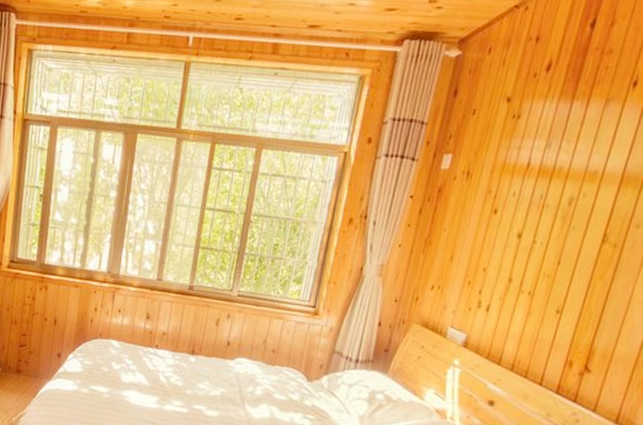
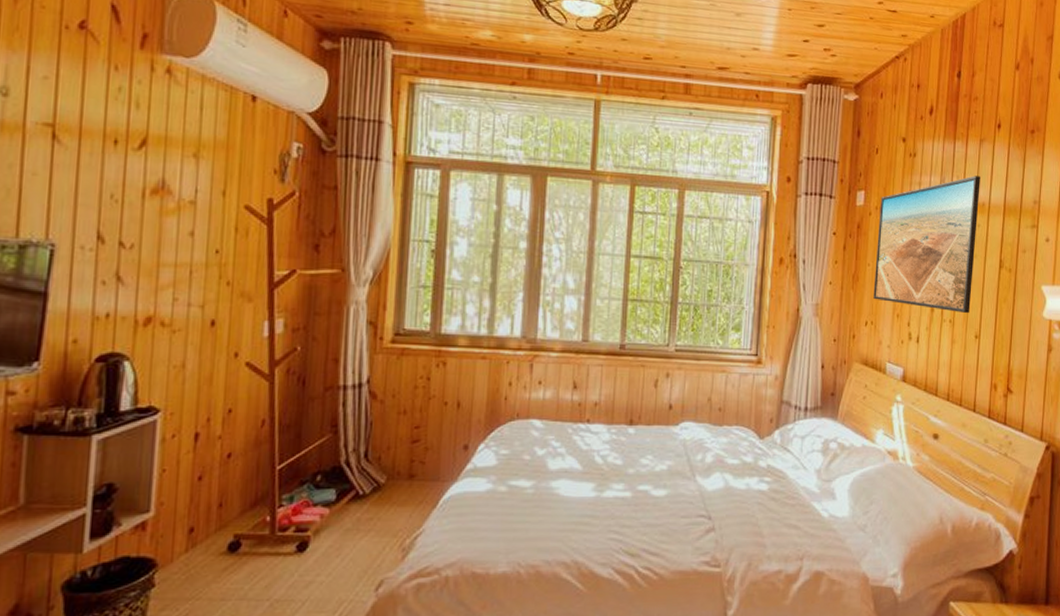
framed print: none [444,140,598,288] -> present [873,176,980,314]

